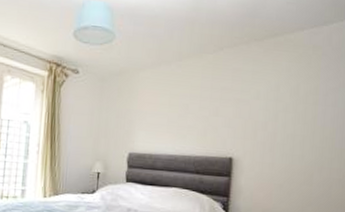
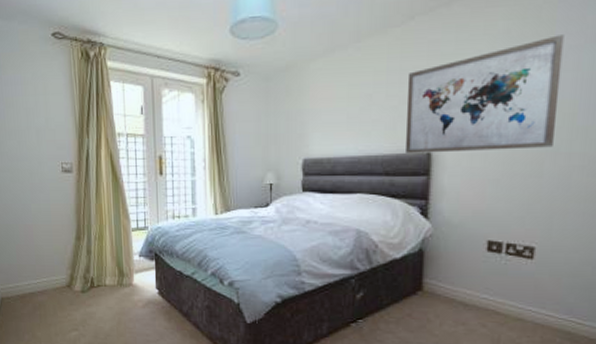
wall art: none [213,78,326,163] -> present [406,35,564,153]

